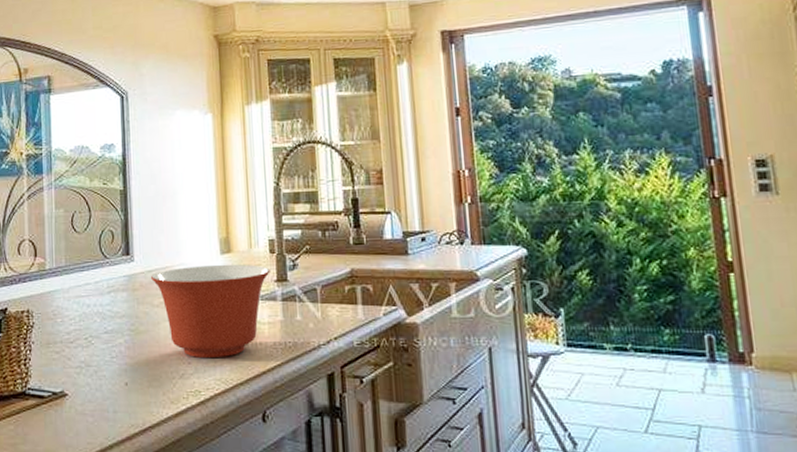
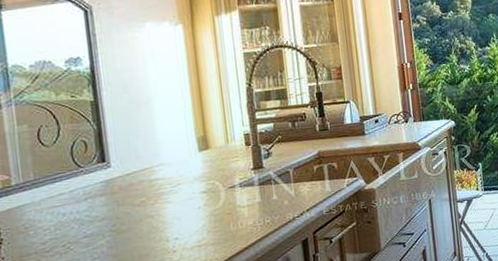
mixing bowl: present [150,264,270,359] -> none [129,157,247,246]

